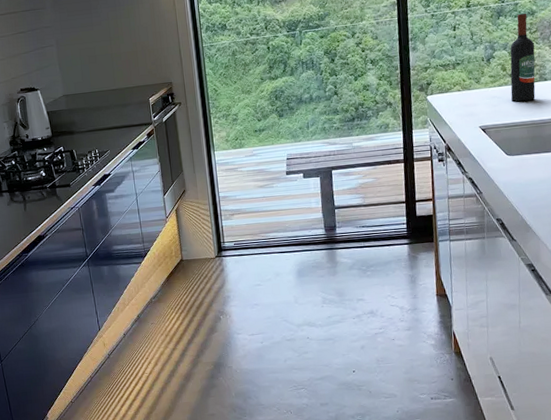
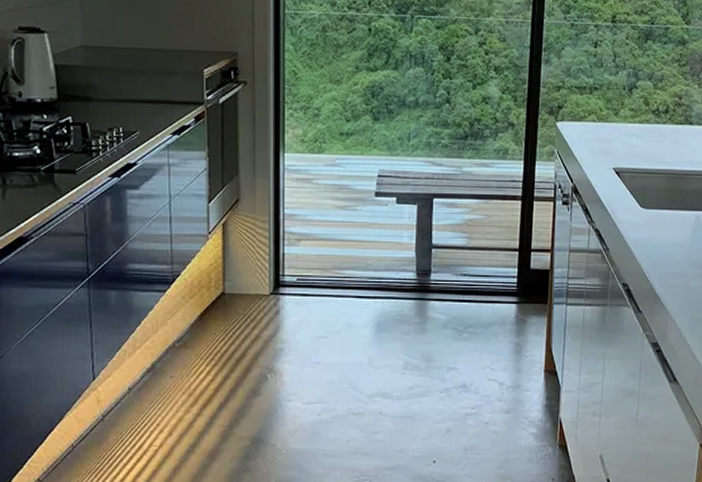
wine bottle: present [510,13,536,102] -> none [652,40,683,146]

